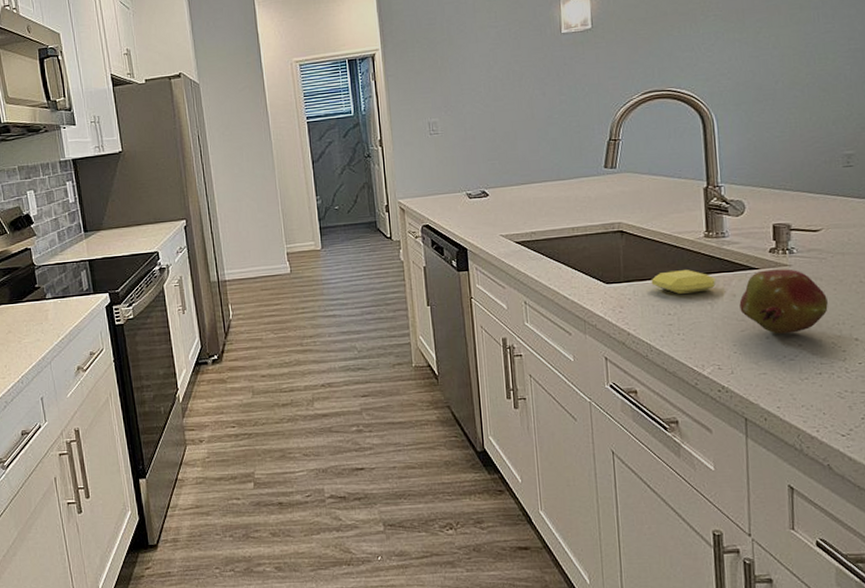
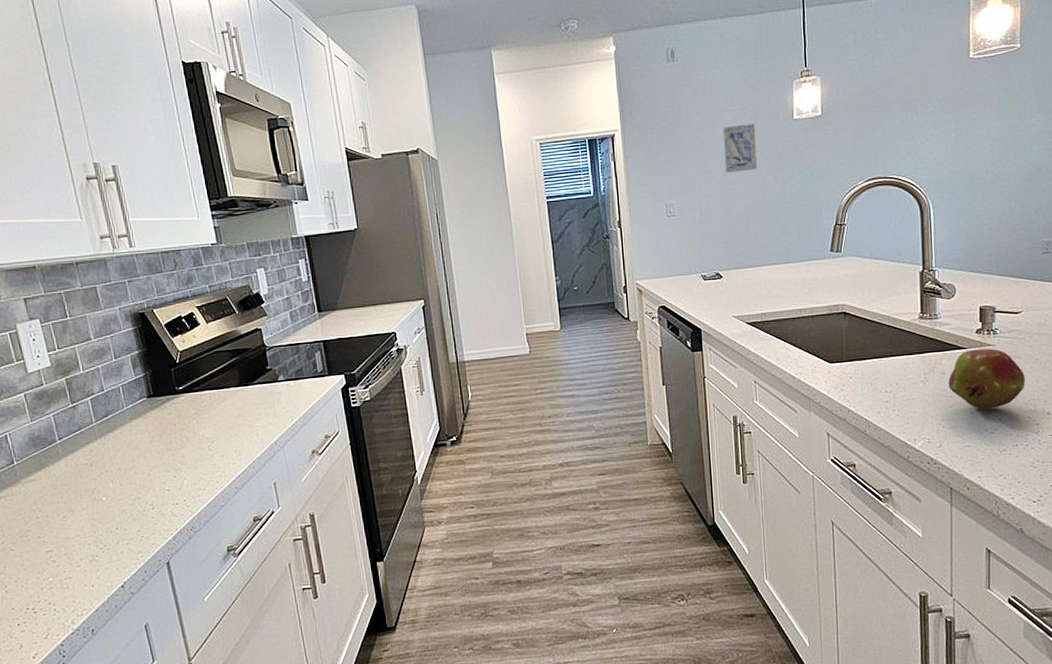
wall art: none [486,39,524,90] -> present [722,124,757,173]
soap bar: present [651,270,717,294] -> none [870,349,929,372]

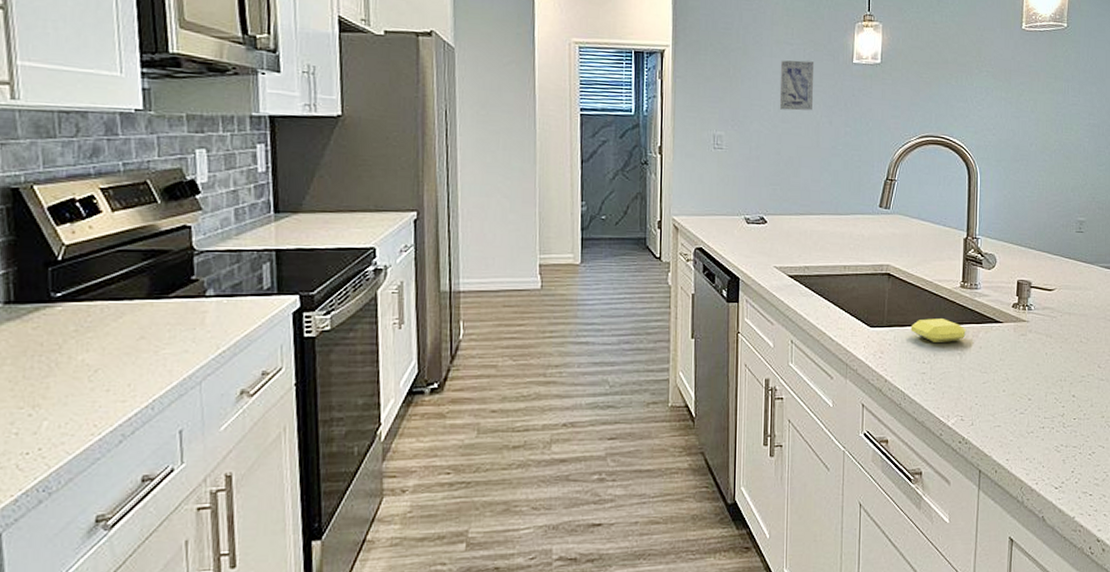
soap bar: none [870,349,929,372] -> present [910,318,967,342]
fruit: present [948,348,1025,409] -> none [984,324,1054,387]

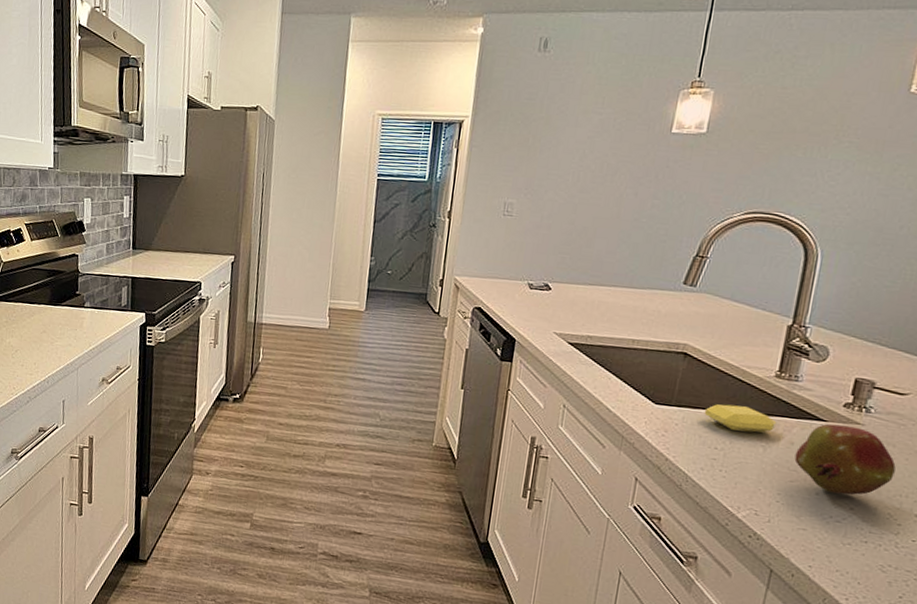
wall art: present [779,60,815,111] -> none [578,130,625,182]
fruit: none [984,324,1054,387] -> present [794,423,896,495]

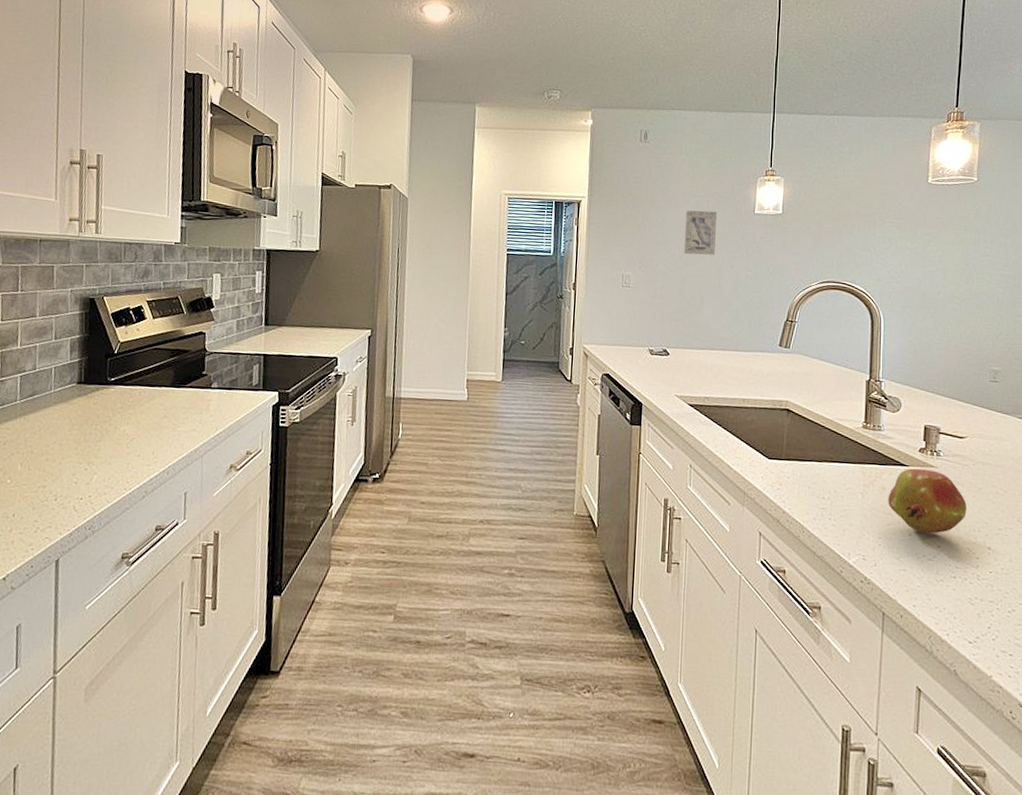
wall art: none [578,130,625,182] -> present [683,210,718,255]
soap bar: present [704,404,777,433] -> none [810,455,869,481]

